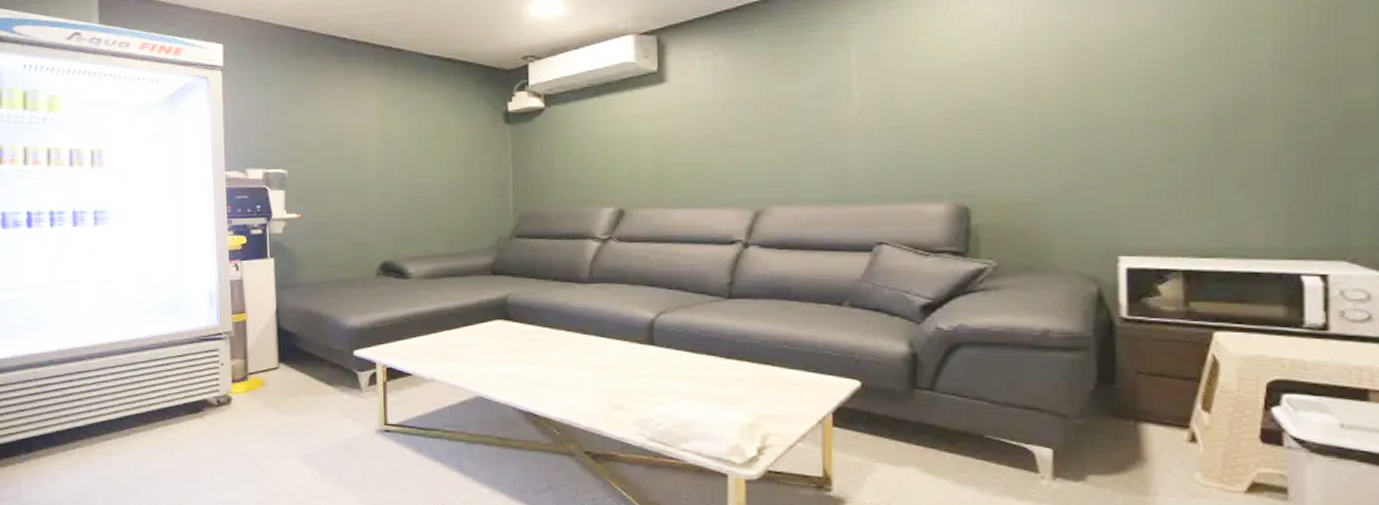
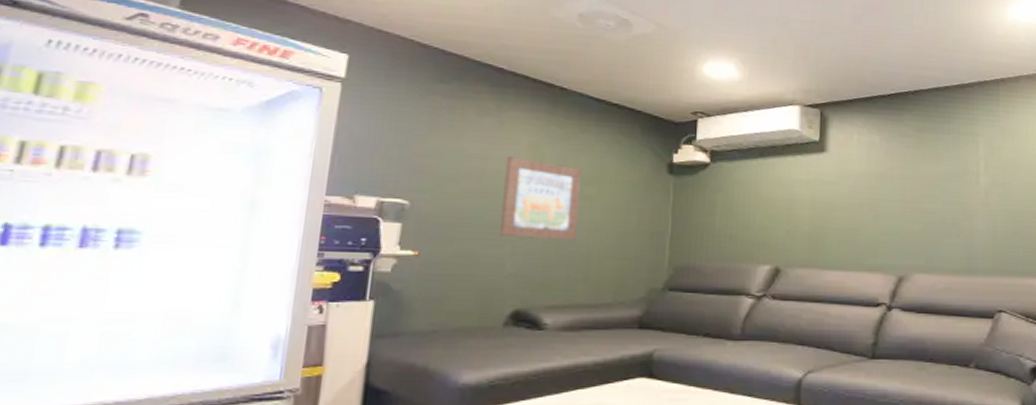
wall art: none [359,121,428,197] -> present [499,157,582,241]

